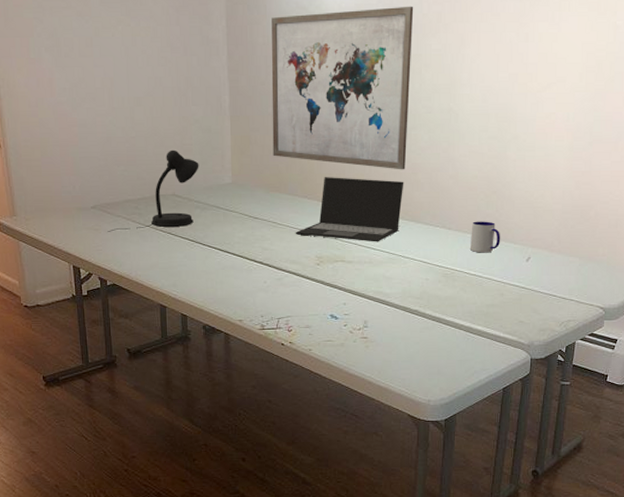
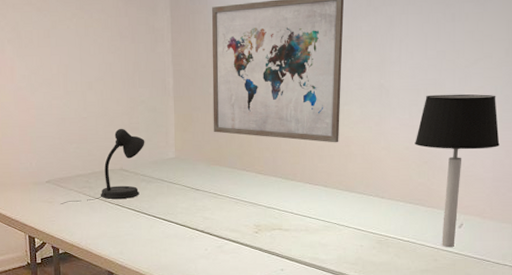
laptop: present [295,177,404,242] -> none [234,150,338,211]
mug: present [470,221,501,253] -> none [403,190,433,220]
table lamp: none [484,120,570,281] -> present [415,94,500,247]

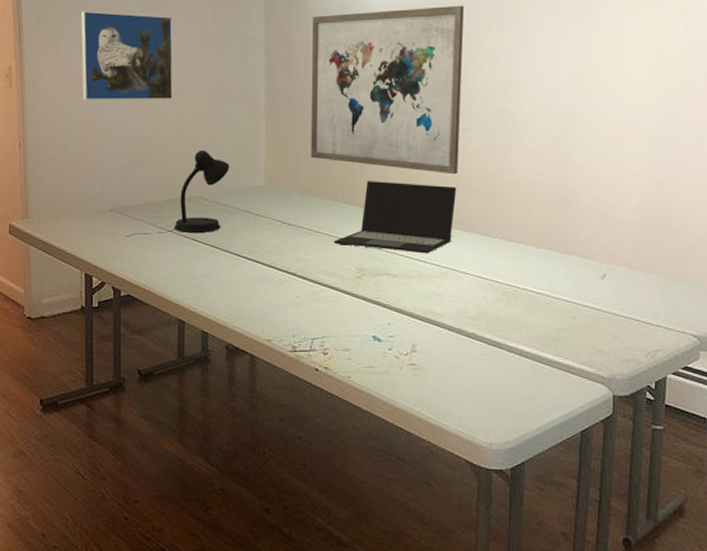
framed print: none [9,8,94,88] -> present [80,11,173,100]
laptop: none [234,150,338,211] -> present [333,181,457,254]
table lamp: present [415,94,500,247] -> none [547,122,647,302]

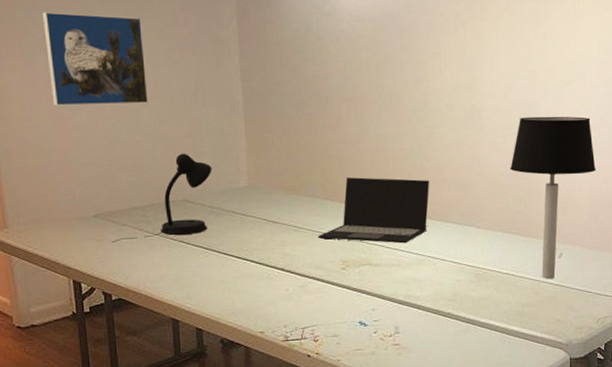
wall art: present [310,5,465,175] -> none [285,5,431,169]
table lamp: none [547,122,647,302] -> present [510,116,596,279]

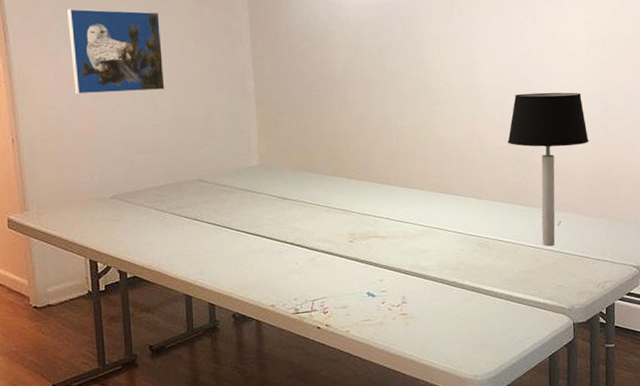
desk lamp: present [112,153,212,242] -> none [128,135,225,222]
laptop: present [318,177,430,244] -> none [326,154,432,216]

